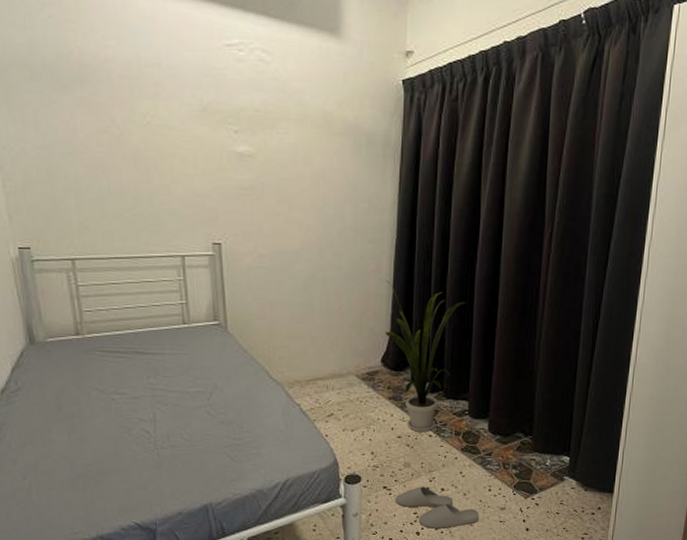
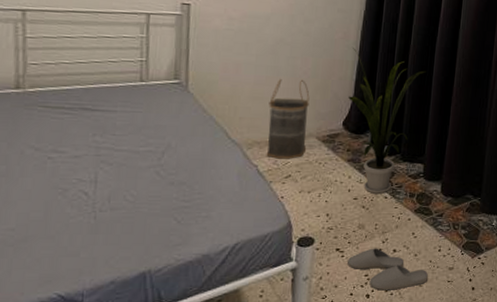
basket: none [306,316,346,398] -> present [266,79,310,159]

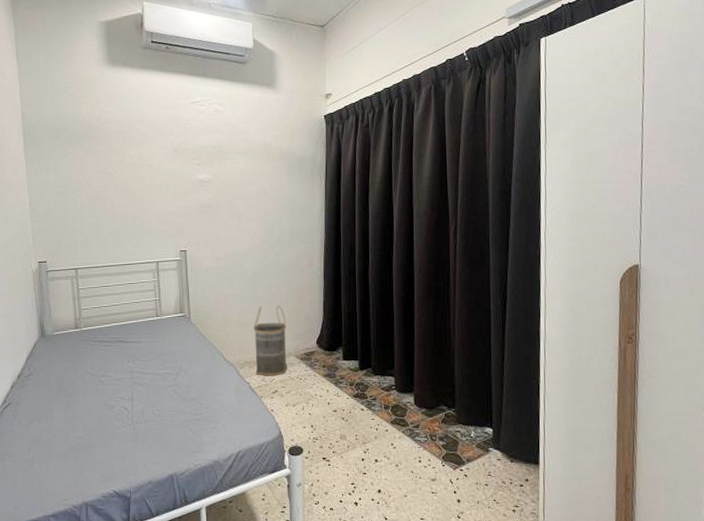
slippers: present [348,248,428,291] -> none [334,458,411,499]
house plant: present [349,48,427,194] -> none [318,273,388,406]

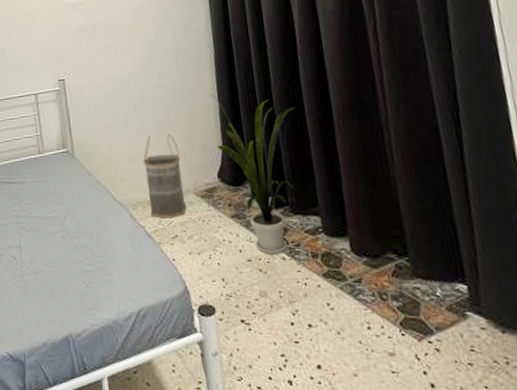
house plant: none [318,273,388,406] -> present [211,94,297,254]

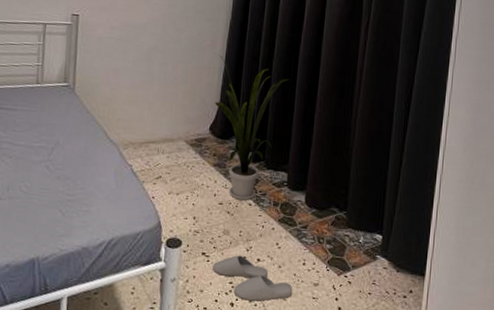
basket: present [143,134,186,219] -> none [140,84,180,161]
slippers: none [257,321,363,378] -> present [213,255,292,301]

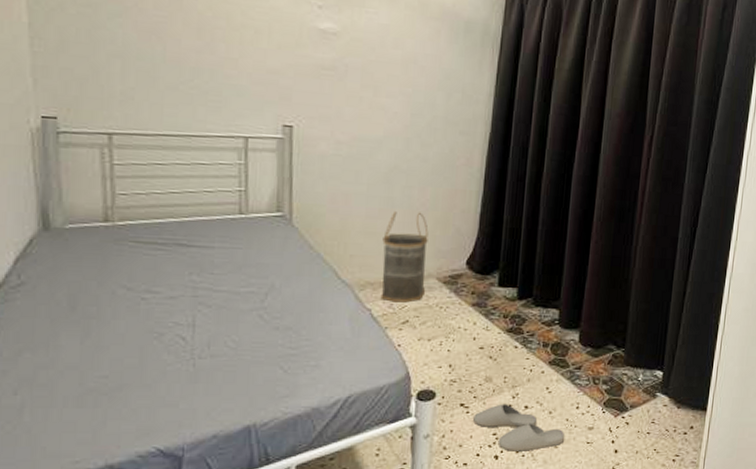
basket: none [140,84,180,161] -> present [380,212,429,303]
house plant: present [215,55,291,200] -> none [473,176,563,343]

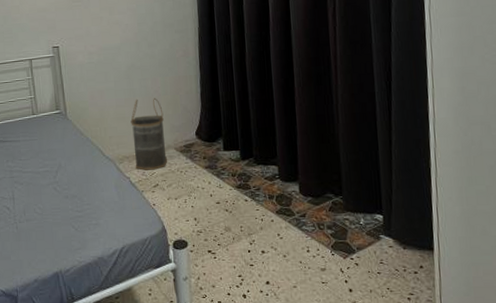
slippers: present [473,404,564,452] -> none [220,249,301,291]

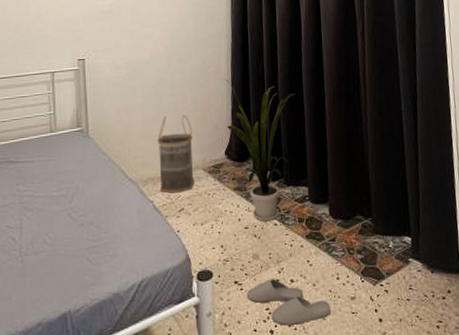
house plant: none [193,63,266,197] -> present [225,79,298,221]
slippers: none [220,249,301,291] -> present [247,279,330,326]

